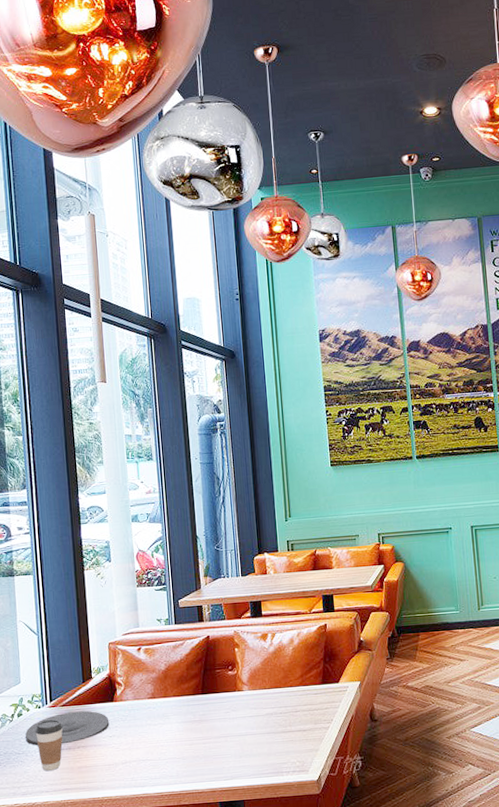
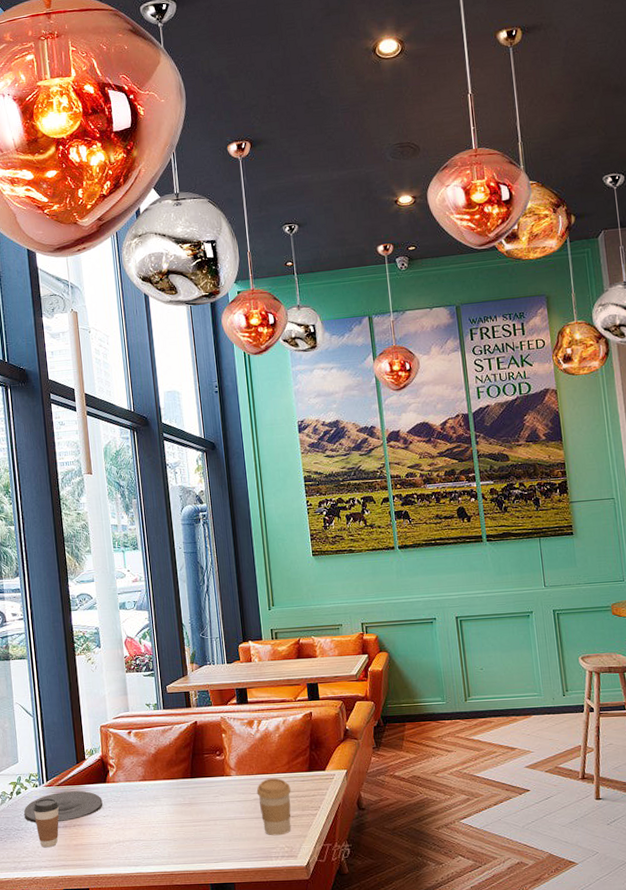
coffee cup: none [269,692,304,751] -> present [256,778,291,836]

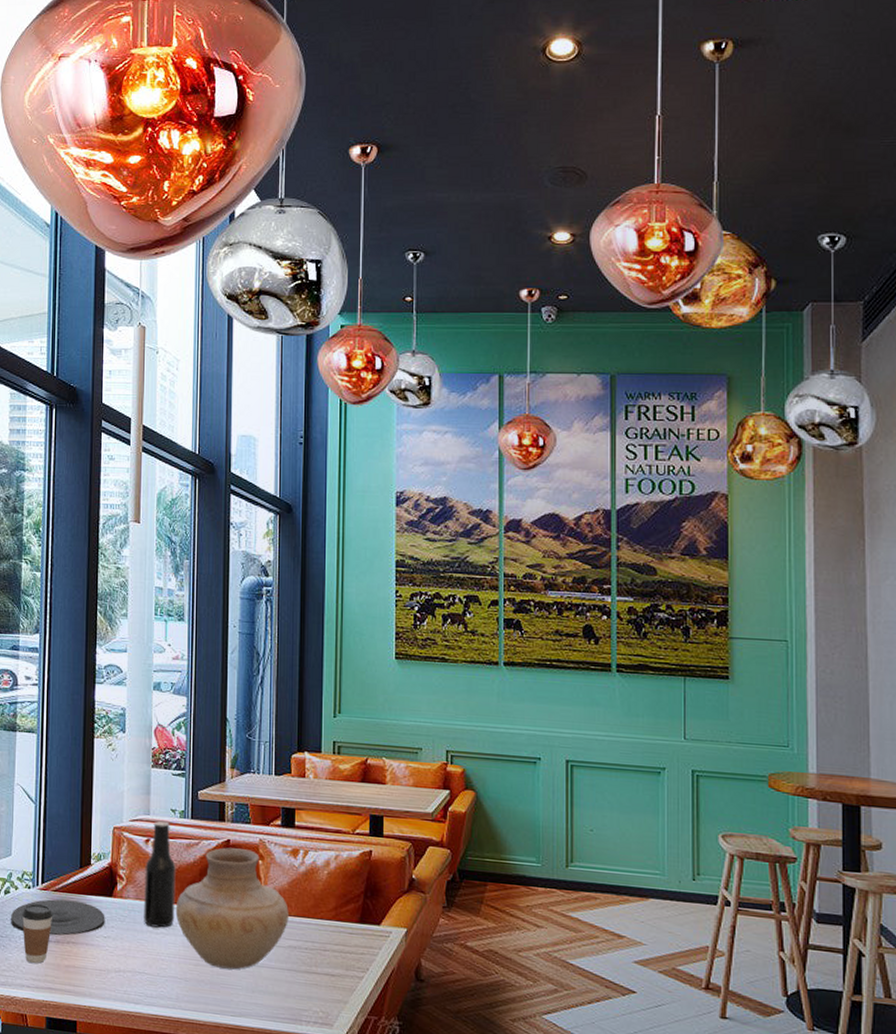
beer bottle: none [130,714,160,802] -> present [143,821,176,928]
vase: none [159,727,252,826] -> present [175,847,289,970]
coffee cup: present [256,778,291,836] -> none [292,924,335,996]

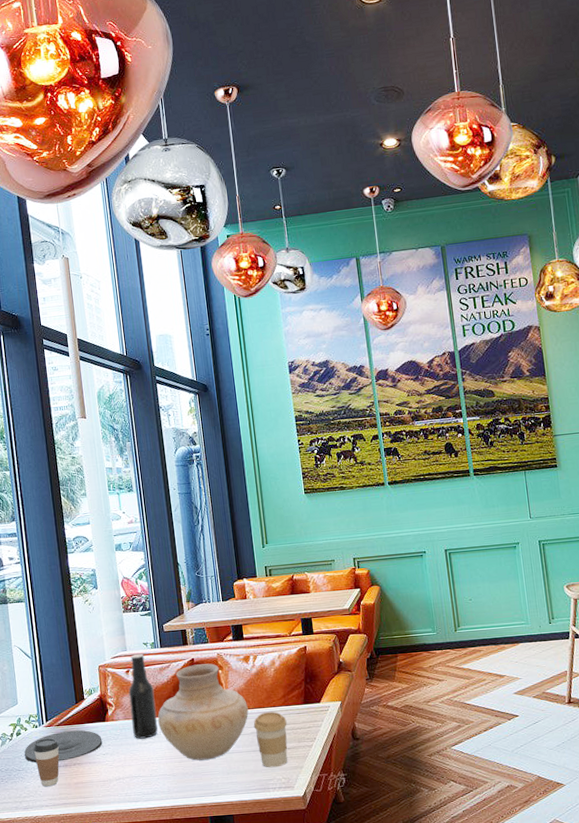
coffee cup: none [292,924,335,996] -> present [253,712,288,768]

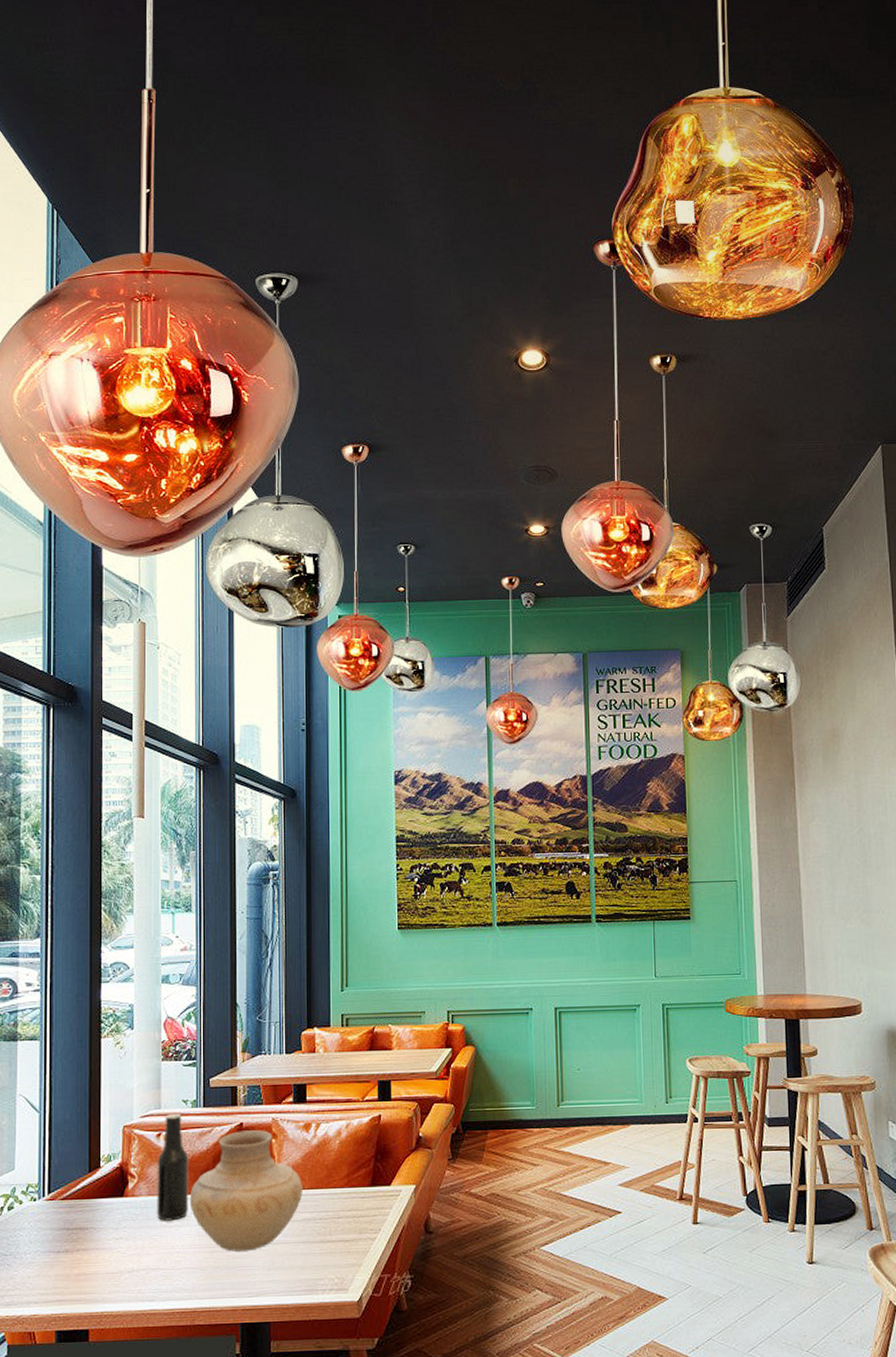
plate: present [24,730,103,763] -> none [16,1206,117,1246]
coffee cup: present [33,738,60,786] -> none [28,1216,62,1277]
coffee cup: present [253,712,288,768] -> none [307,1194,348,1265]

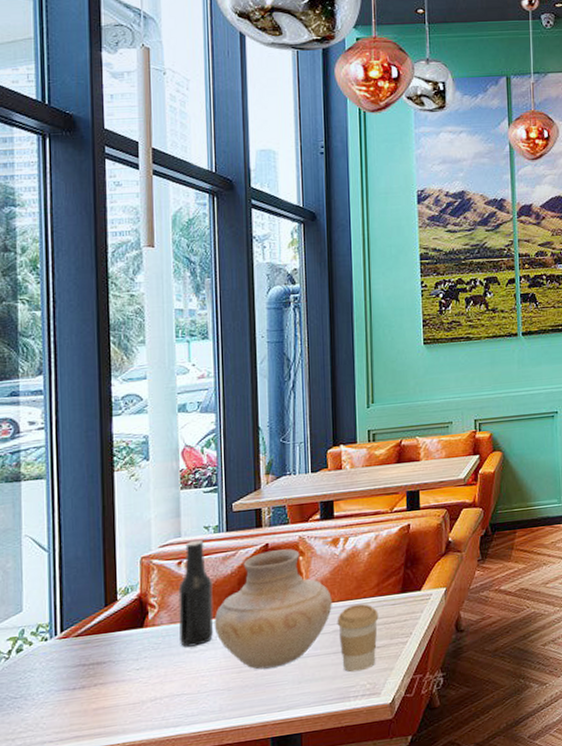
coffee cup: none [307,1194,348,1265] -> present [337,604,379,673]

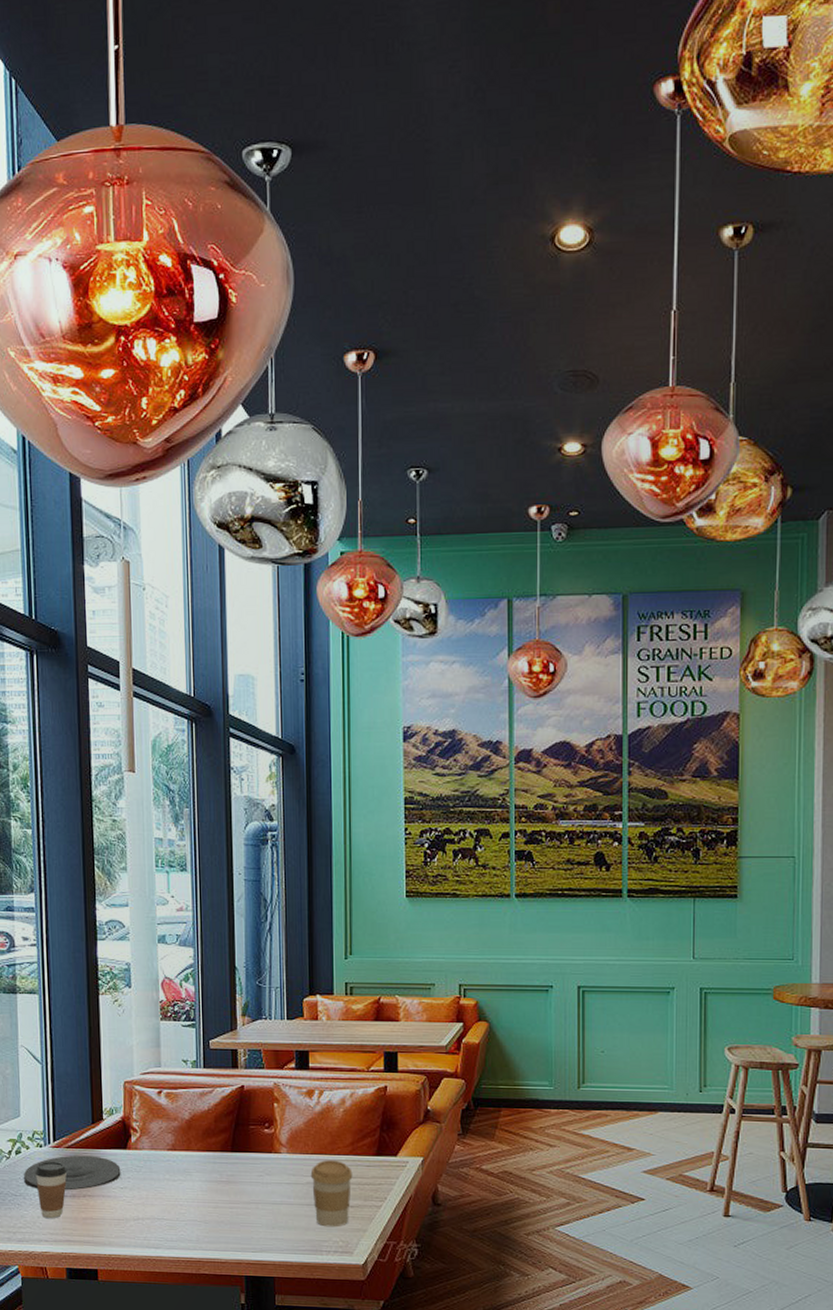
plate: none [26,640,137,687] -> present [24,1155,121,1191]
coffee cup: none [39,653,77,717] -> present [35,1162,68,1218]
beer bottle: present [178,539,214,647] -> none [158,1072,192,1175]
vase: present [214,549,332,670] -> none [191,1093,306,1209]

